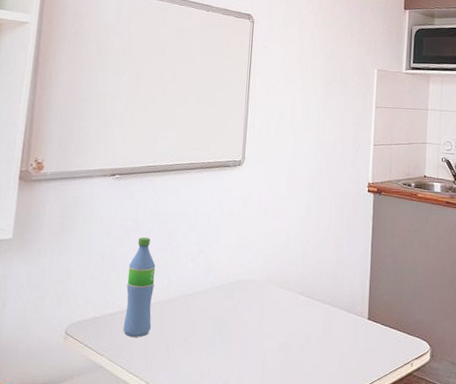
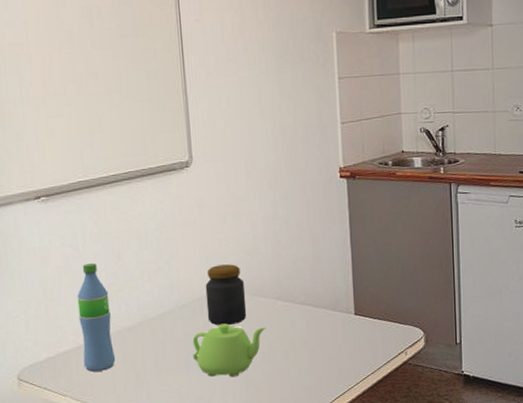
teapot: none [218,309,287,362] -> present [192,323,266,377]
jar: none [236,255,274,312] -> present [205,264,247,326]

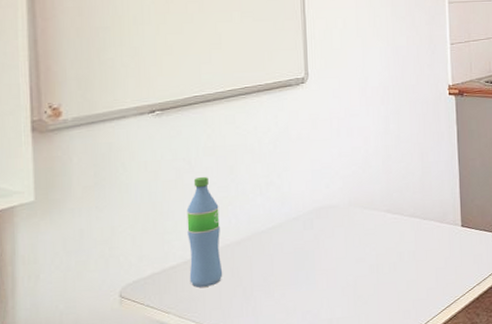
teapot: present [192,323,266,377] -> none [301,236,375,291]
jar: present [205,264,247,326] -> none [316,177,357,239]

